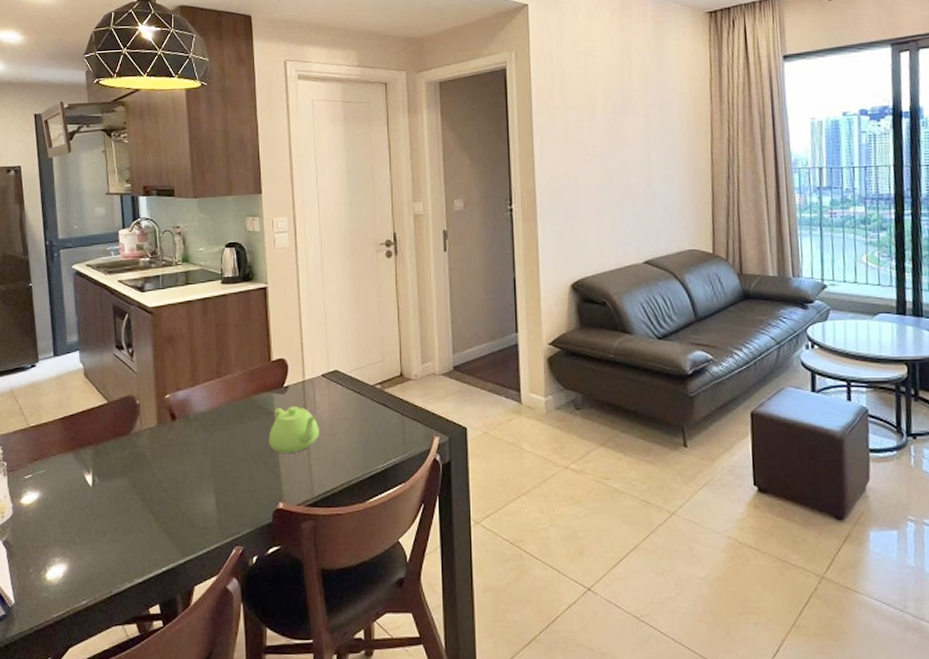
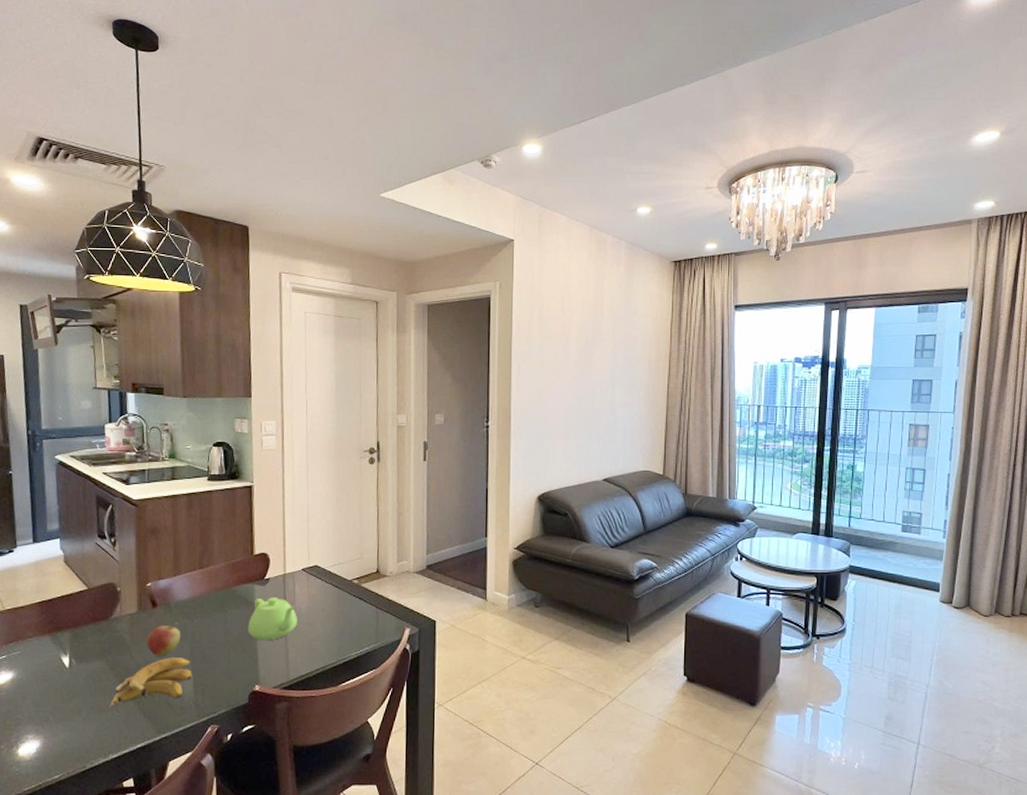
banana: none [133,474,214,529] -> present [109,657,192,708]
apple: none [167,436,202,472] -> present [147,623,181,656]

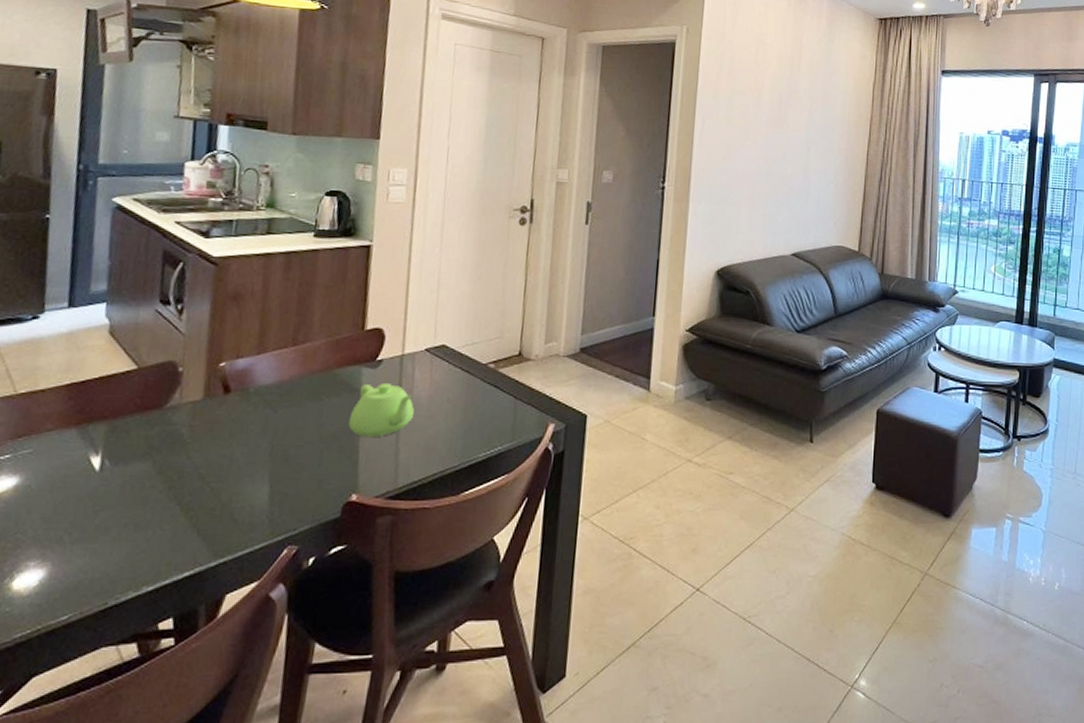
banana: present [109,657,192,708] -> none [150,458,270,525]
apple: present [147,623,181,656] -> none [211,414,259,456]

